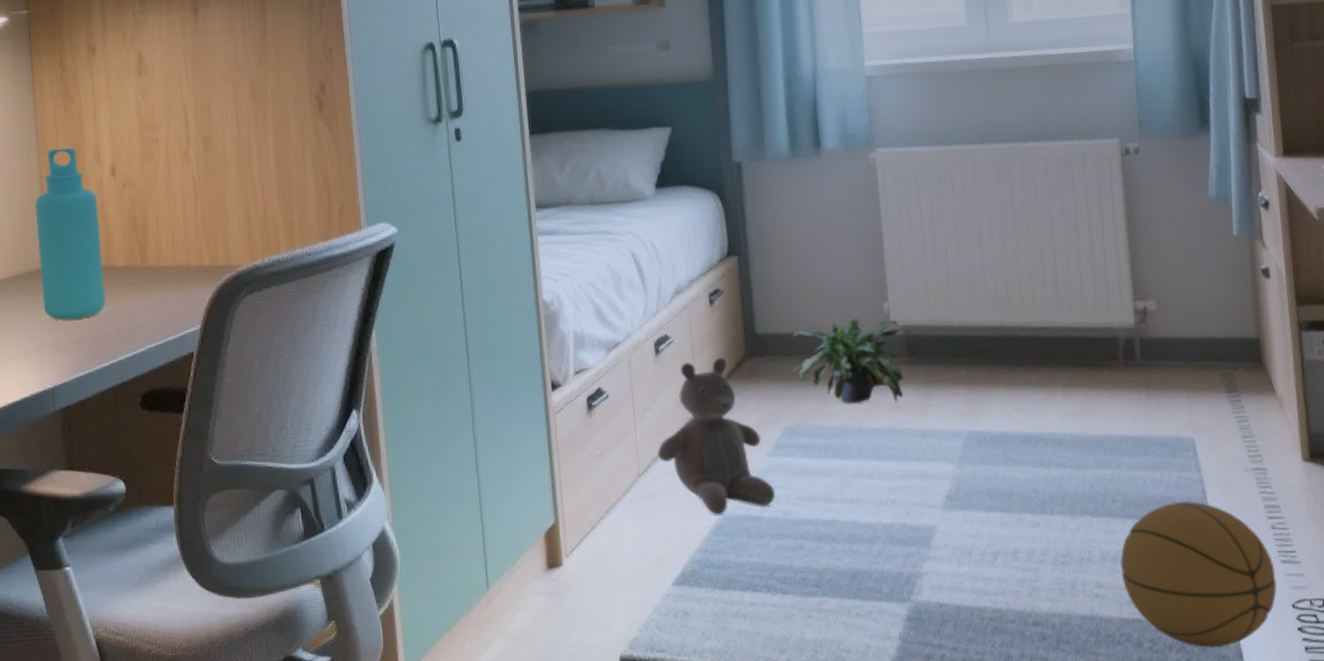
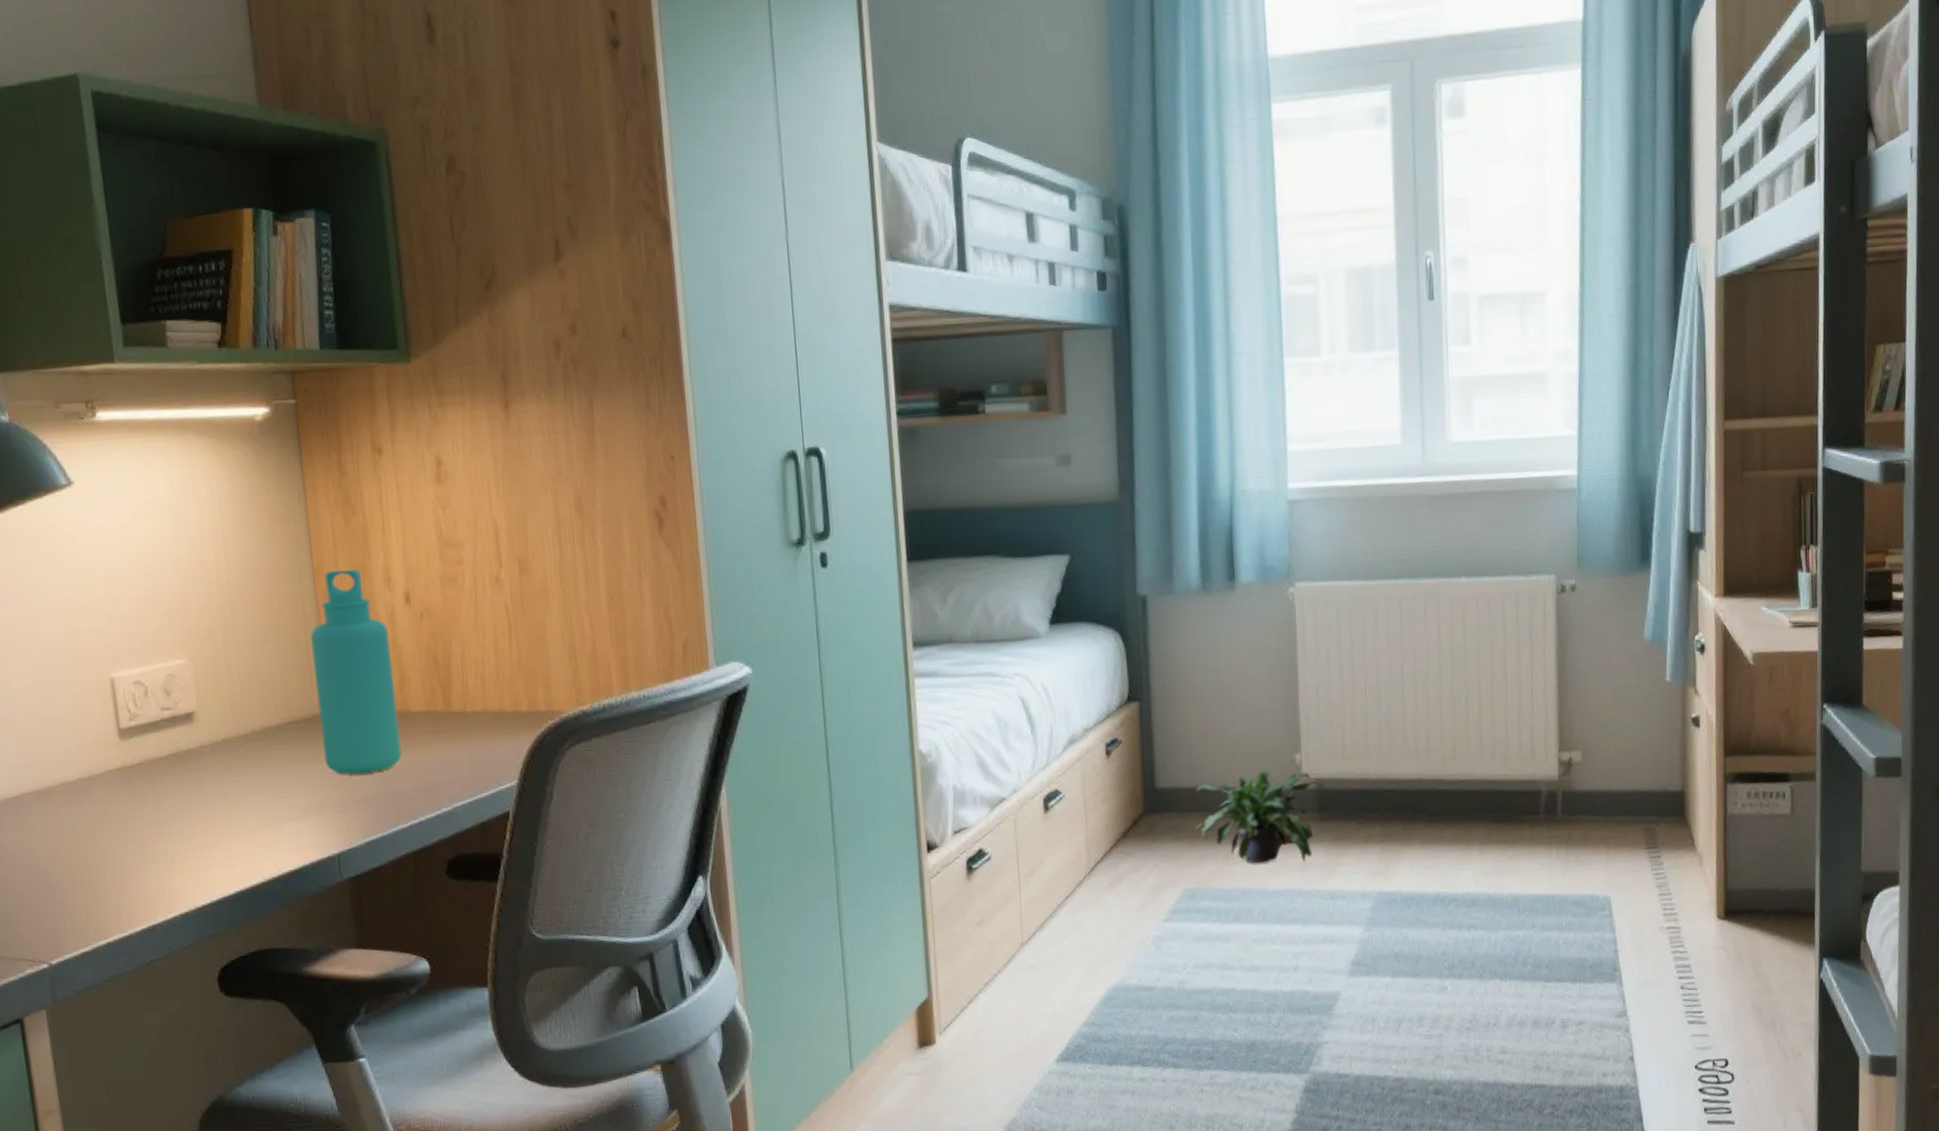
stuffed animal: present [658,357,775,515] -> none [1044,814,1170,986]
basketball: present [1120,501,1277,649] -> none [1527,962,1682,1112]

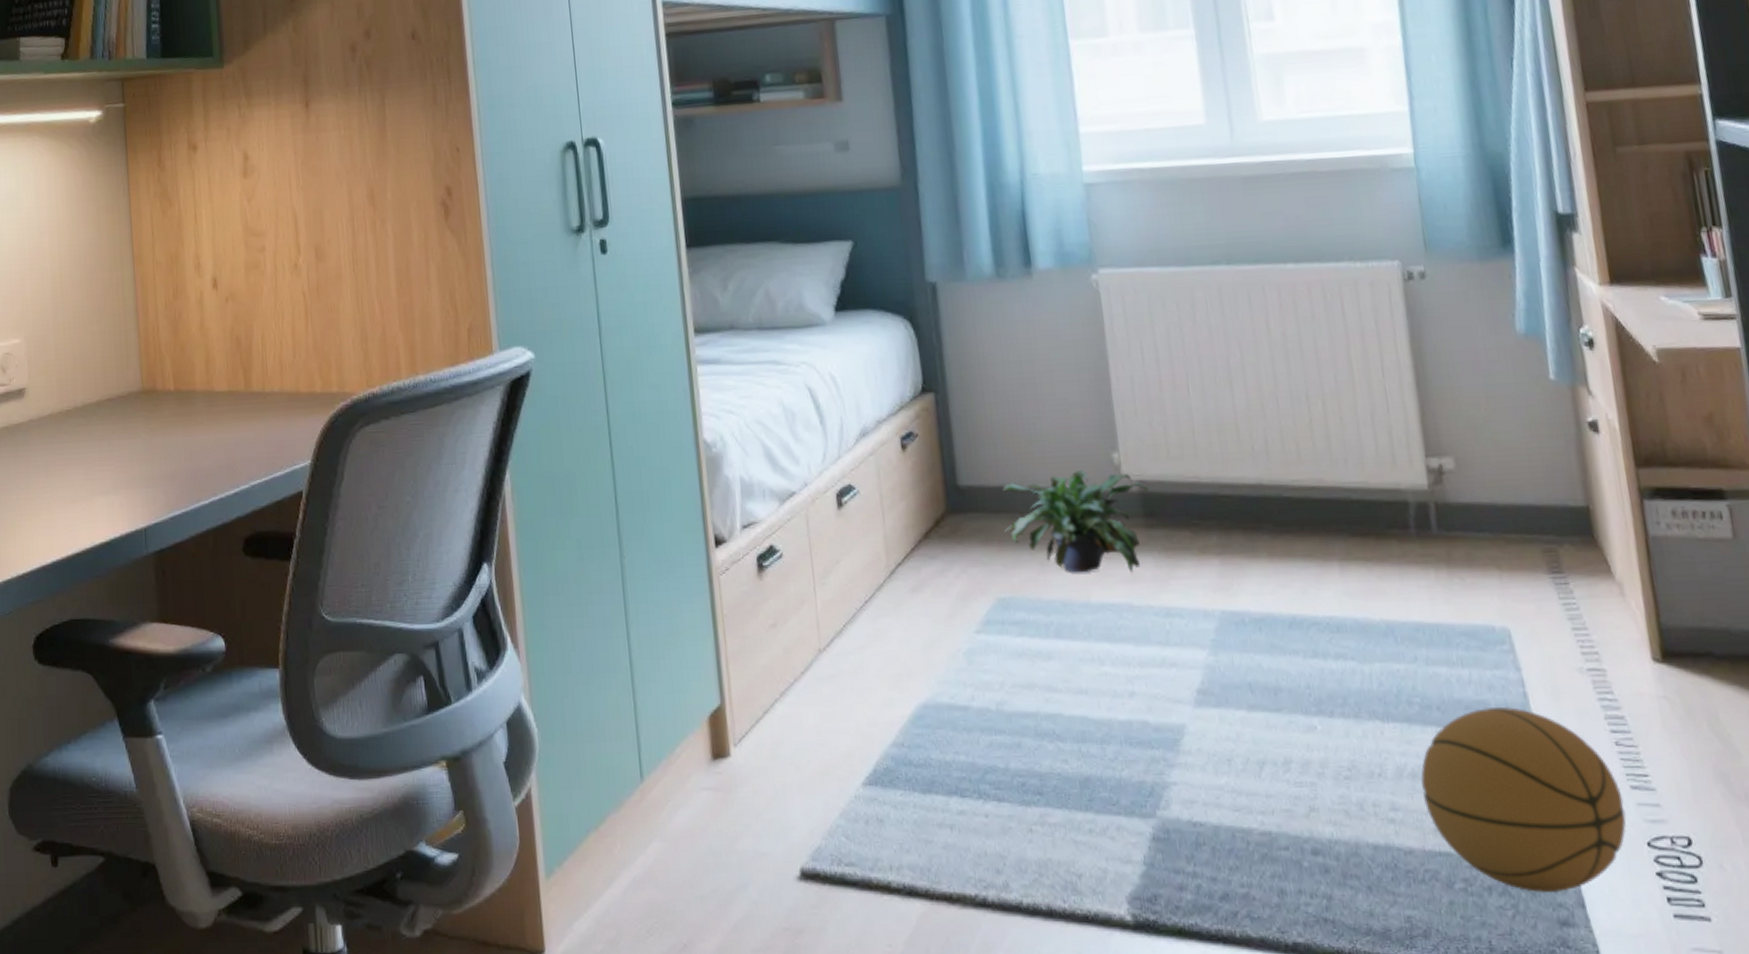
water bottle: present [310,569,402,775] -> none [128,256,206,450]
basketball: none [1527,962,1682,1112] -> present [1420,707,1627,894]

